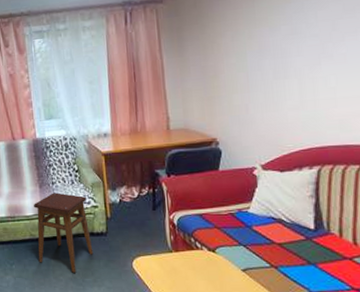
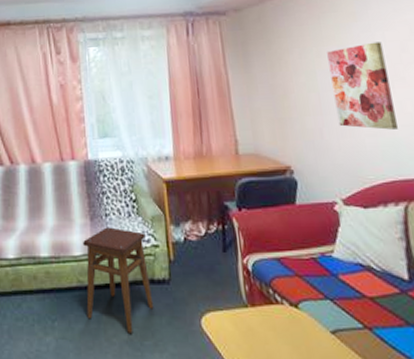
wall art: none [259,21,320,104] -> present [327,42,398,130]

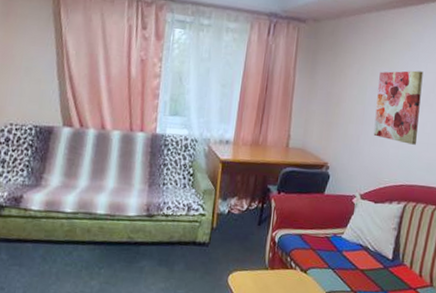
stool: present [83,227,154,333] -> none [131,194,196,283]

